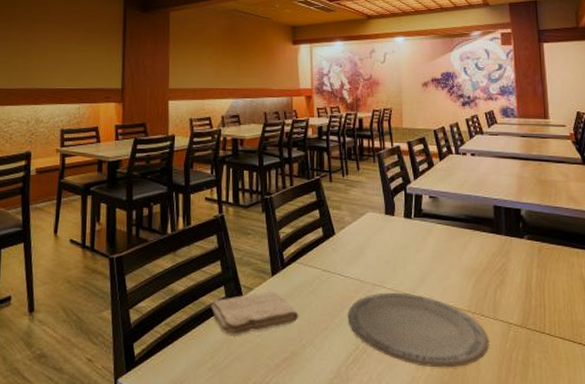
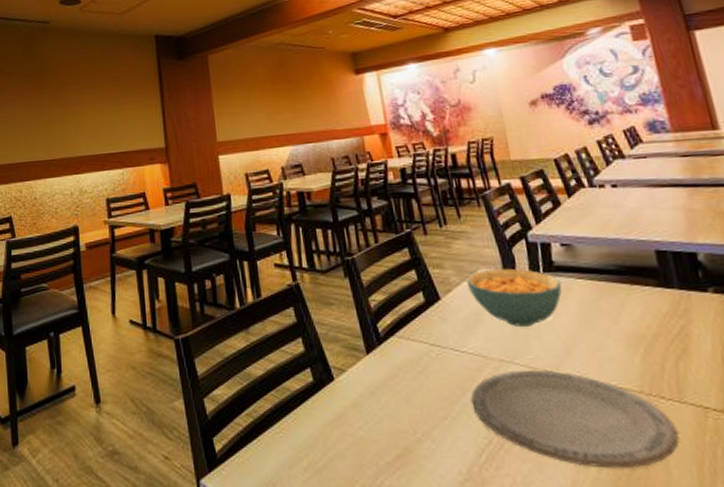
washcloth: present [211,291,299,335] -> none [297,373,408,427]
cereal bowl: none [356,212,426,259] -> present [466,268,562,327]

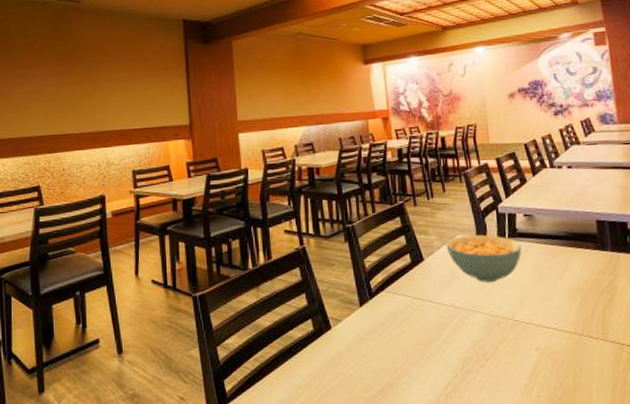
plate: present [471,369,679,469] -> none [443,317,600,394]

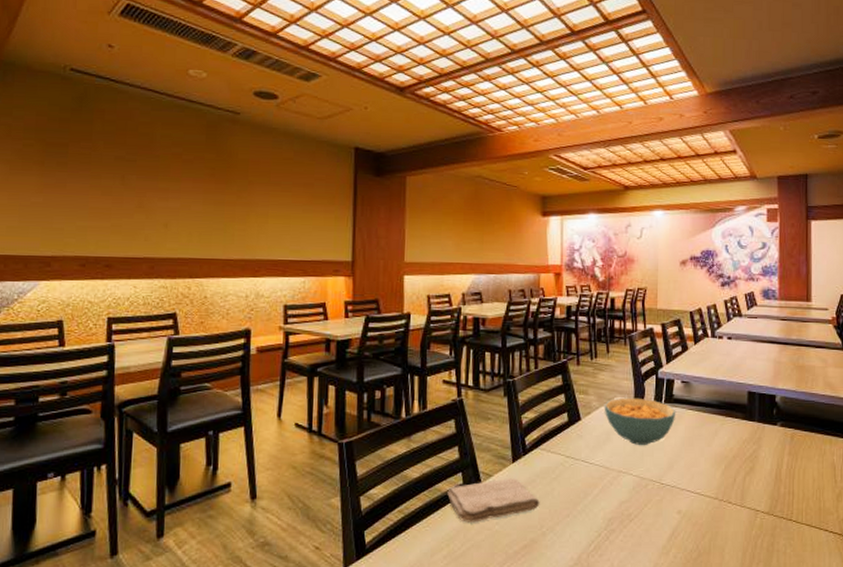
washcloth: none [299,322,392,368] -> present [447,478,540,523]

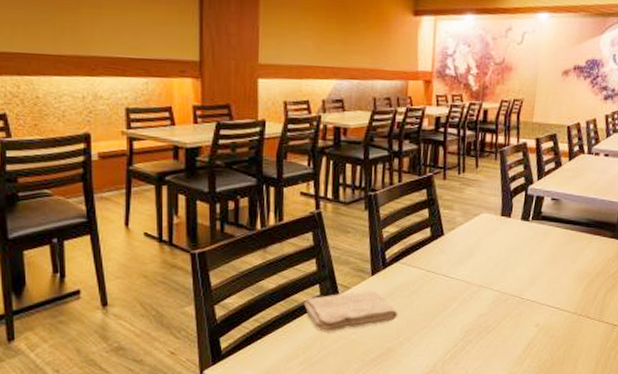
cereal bowl: present [604,397,676,445] -> none [468,213,543,261]

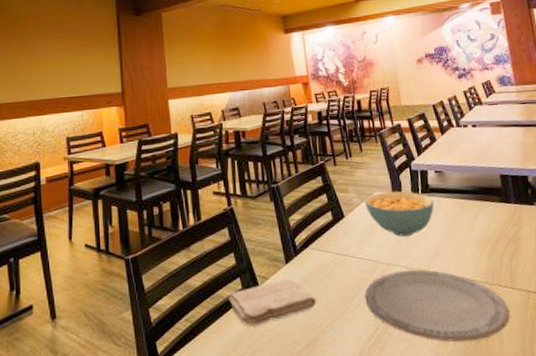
plate: none [449,294,591,365] -> present [365,269,510,342]
cereal bowl: none [468,213,543,261] -> present [364,191,434,237]

